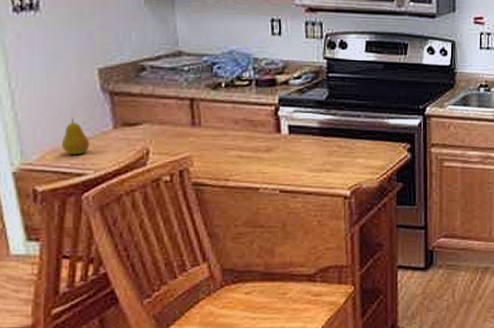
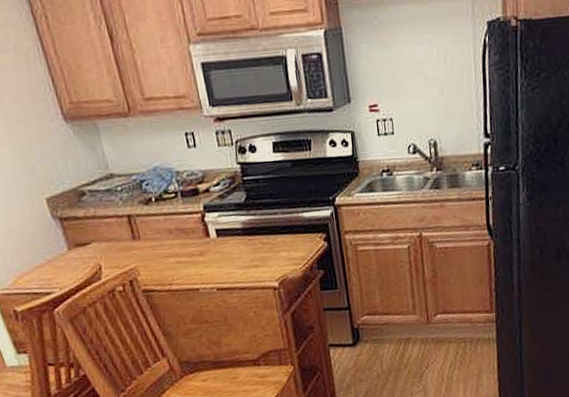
fruit: present [61,117,90,154] -> none [28,244,52,277]

